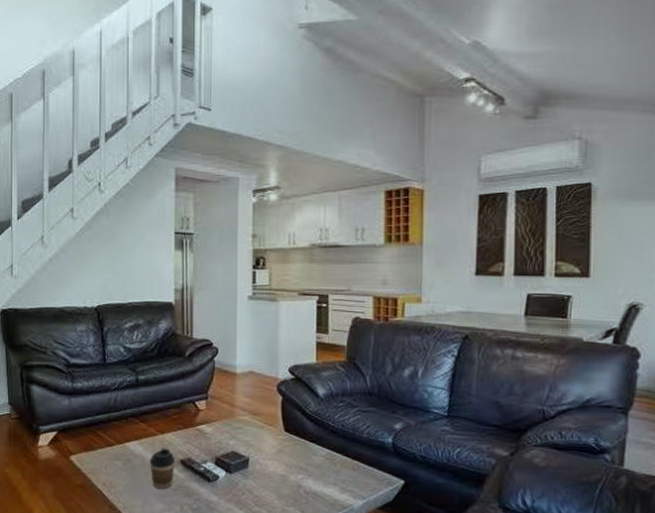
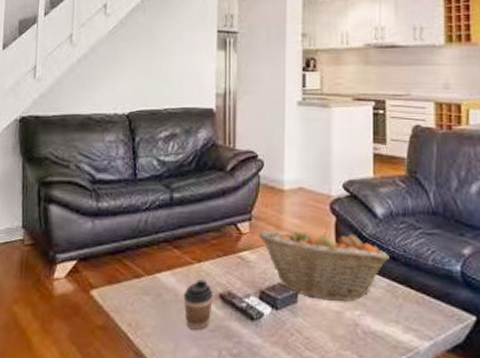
fruit basket: none [214,406,329,468] -> present [259,228,389,302]

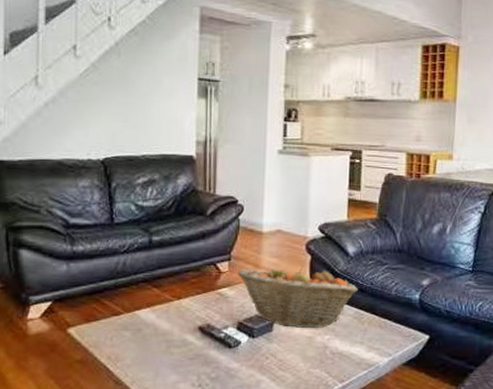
coffee cup: present [183,279,213,330] -> none [163,315,192,359]

